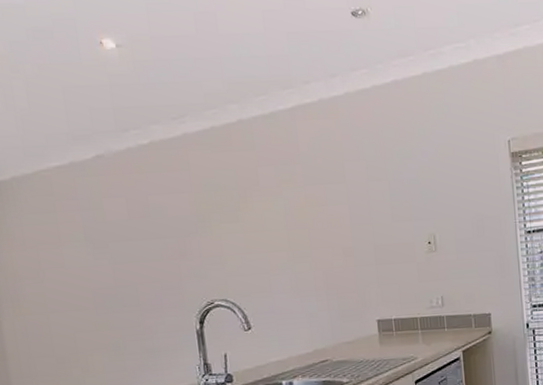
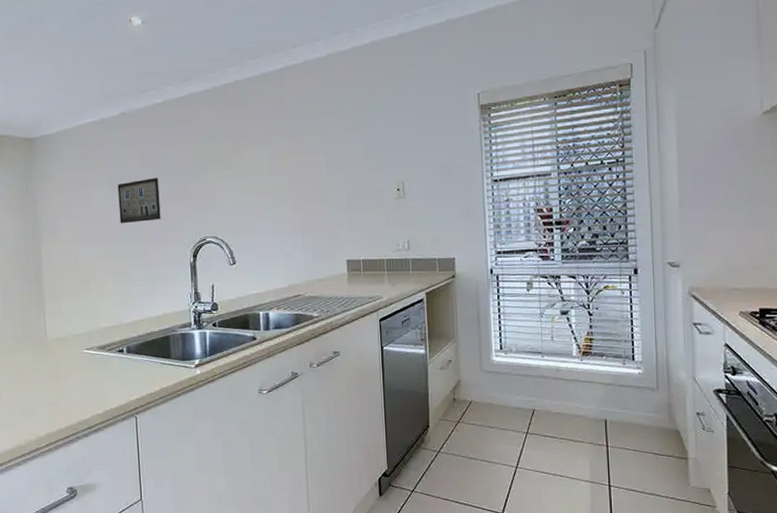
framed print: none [98,232,157,288] -> present [117,177,161,224]

